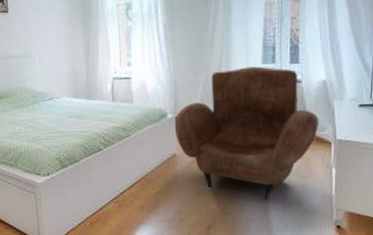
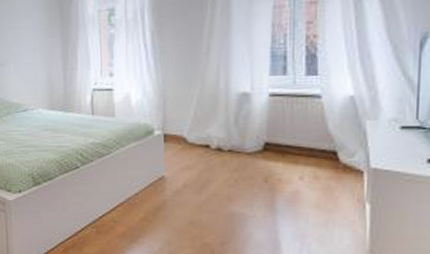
armchair: present [174,66,319,200] -> none [162,78,346,237]

